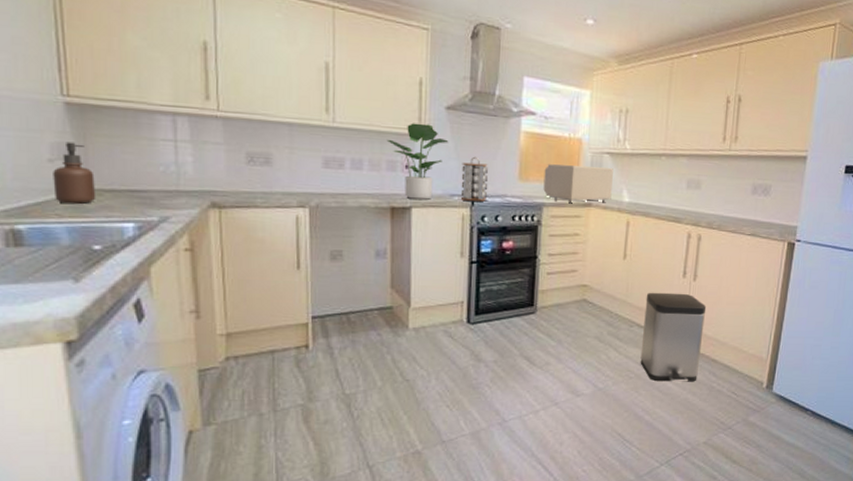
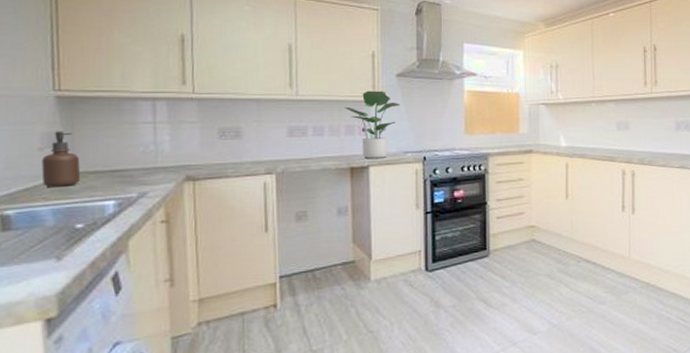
spice rack: present [460,156,489,203] -> none [413,116,438,157]
microwave: present [543,164,613,204] -> none [487,117,550,152]
pedal bin: present [640,292,707,382] -> none [590,226,647,314]

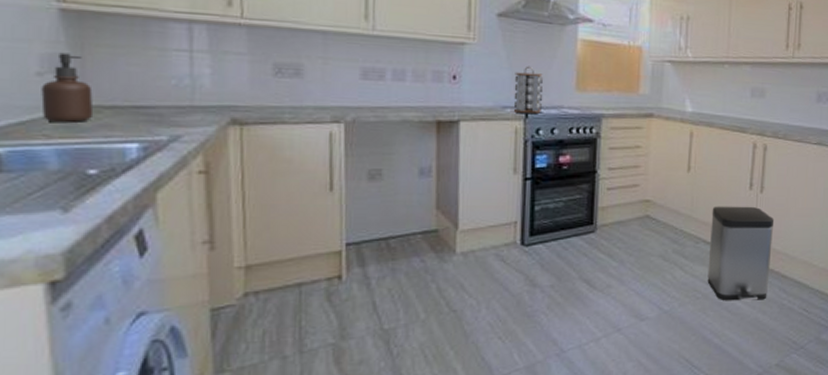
potted plant: present [344,91,400,158] -> none [432,30,501,112]
spice rack: none [413,116,438,157] -> present [513,66,544,115]
pedal bin: none [590,226,647,314] -> present [707,206,775,301]

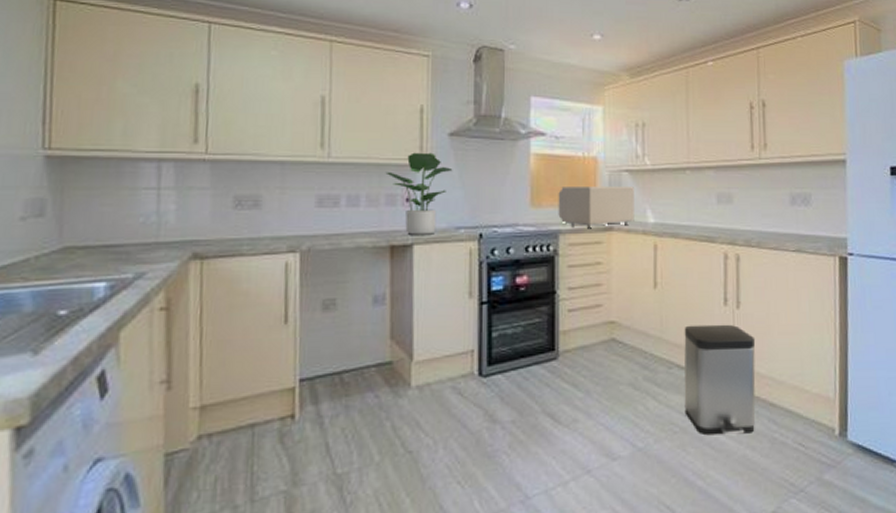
soap dispenser: present [41,52,94,124] -> none [22,197,69,266]
potted plant: none [432,30,501,112] -> present [385,152,453,235]
spice rack: present [513,66,544,115] -> none [467,184,498,234]
microwave: none [602,73,675,115] -> present [558,187,634,229]

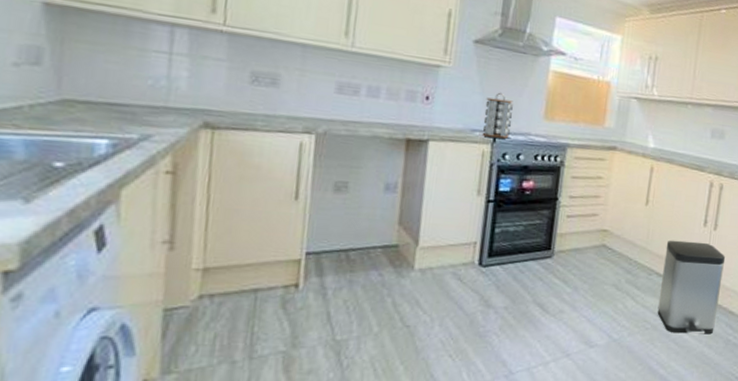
potted plant: present [385,152,453,235] -> none [408,53,474,133]
spice rack: none [467,184,498,234] -> present [482,92,514,139]
microwave: present [558,187,634,229] -> none [568,105,640,148]

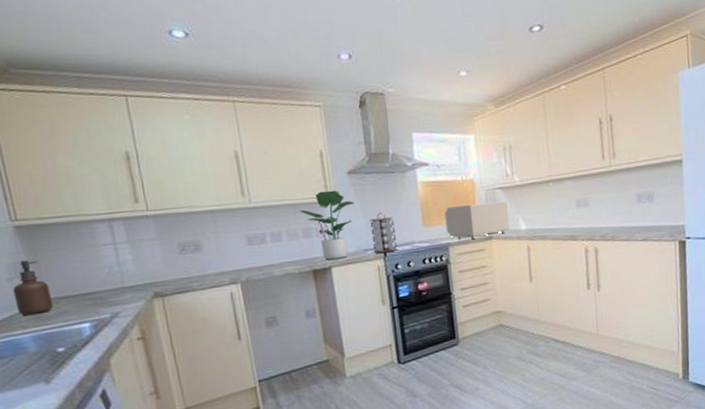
soap dispenser: none [14,45,68,115] -> present [13,260,54,316]
potted plant: none [408,53,474,133] -> present [299,190,355,260]
microwave: none [568,105,640,148] -> present [444,201,510,240]
pedal bin: present [657,240,726,335] -> none [556,304,617,389]

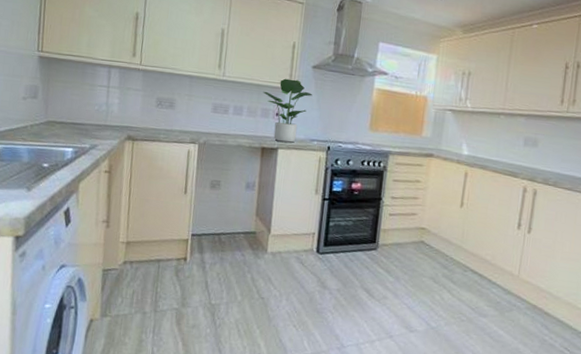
soap dispenser: present [13,260,54,316] -> none [23,85,51,132]
spice rack: present [369,212,398,254] -> none [319,108,345,148]
microwave: present [444,201,510,240] -> none [390,117,455,155]

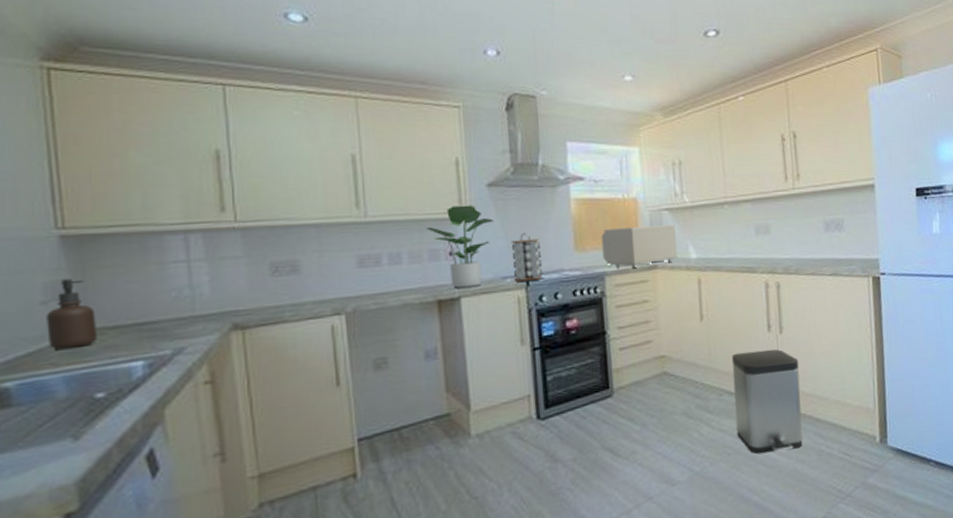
soap dispenser: none [23,85,51,132] -> present [46,278,98,350]
spice rack: none [319,108,345,148] -> present [511,232,543,283]
microwave: none [390,117,455,155] -> present [601,225,678,269]
pedal bin: none [472,240,541,333] -> present [731,349,803,454]

